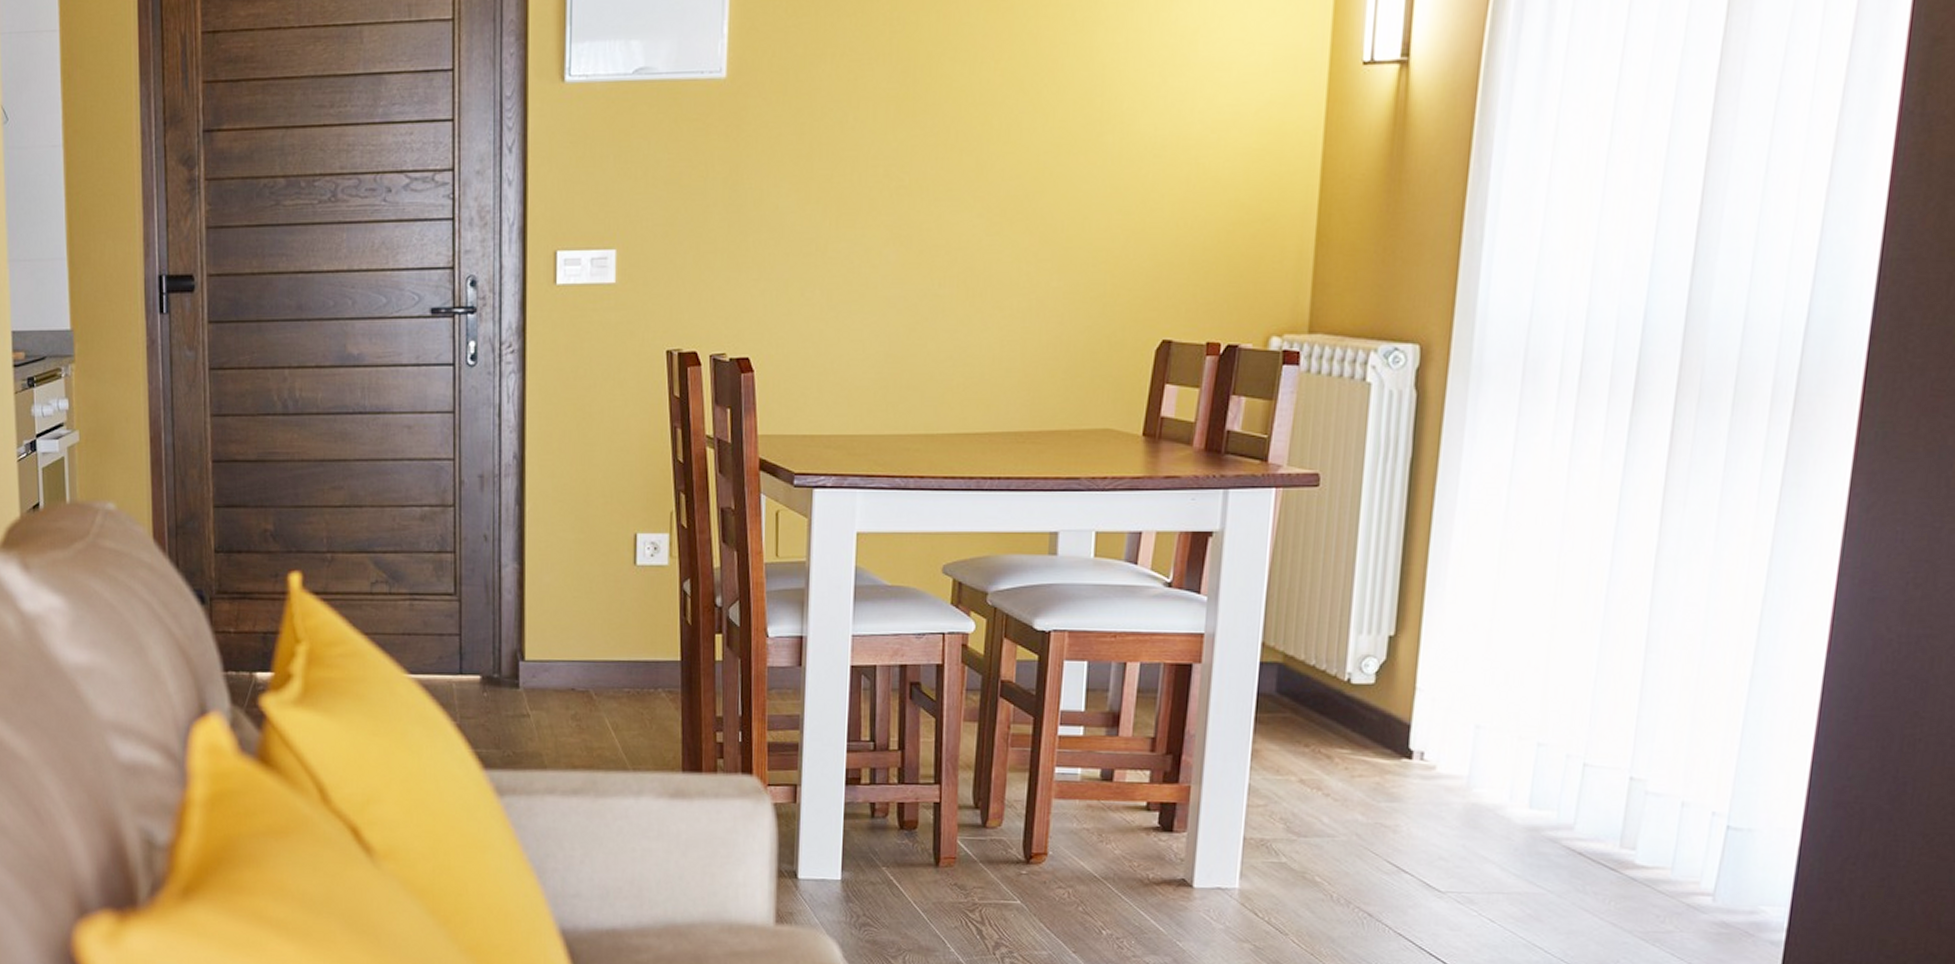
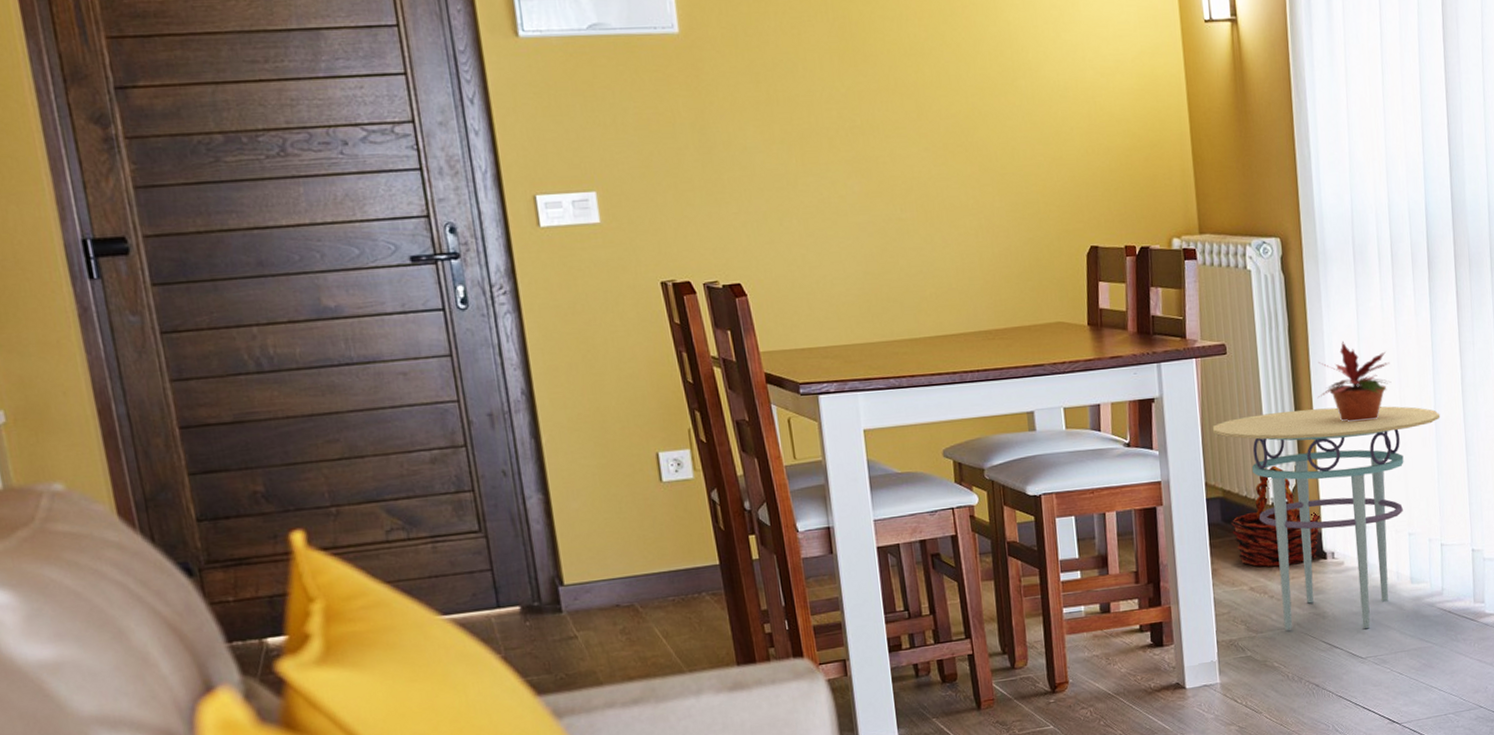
side table: none [1282,565,1615,856] -> present [1212,406,1441,631]
basket: none [1287,632,1414,760] -> present [1231,465,1321,567]
potted plant: none [1436,483,1551,591] -> present [1317,340,1392,422]

